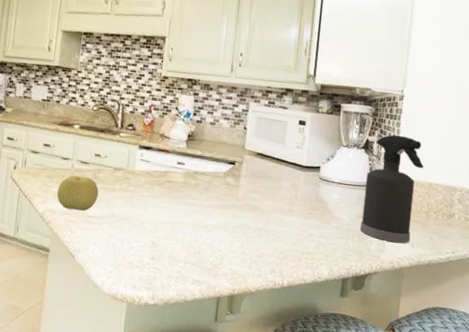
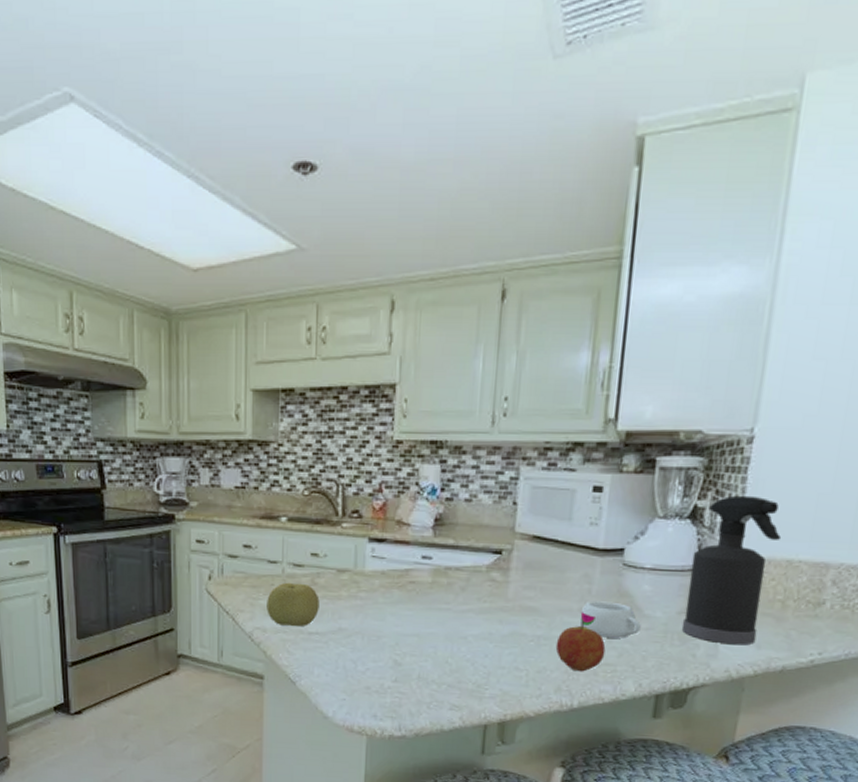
fruit: none [271,218,307,258] -> present [555,621,606,672]
mug: none [289,204,332,234] -> present [579,601,641,638]

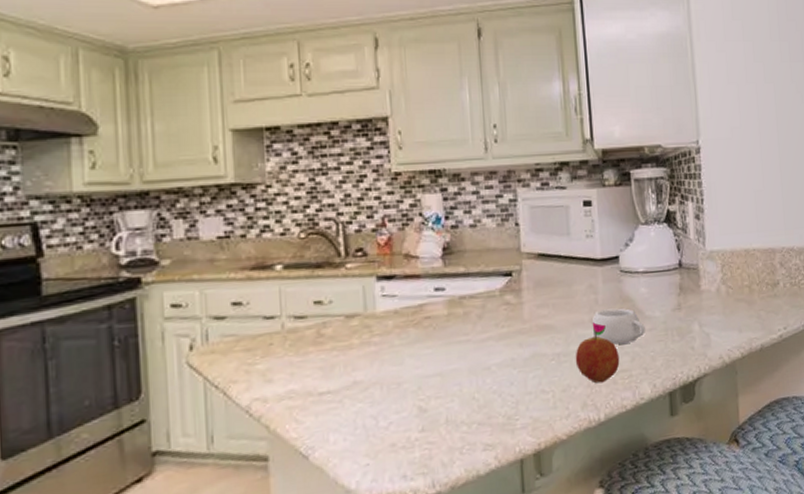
fruit: present [267,582,320,626] -> none [265,337,329,391]
spray bottle: present [681,495,782,645] -> none [674,197,737,333]

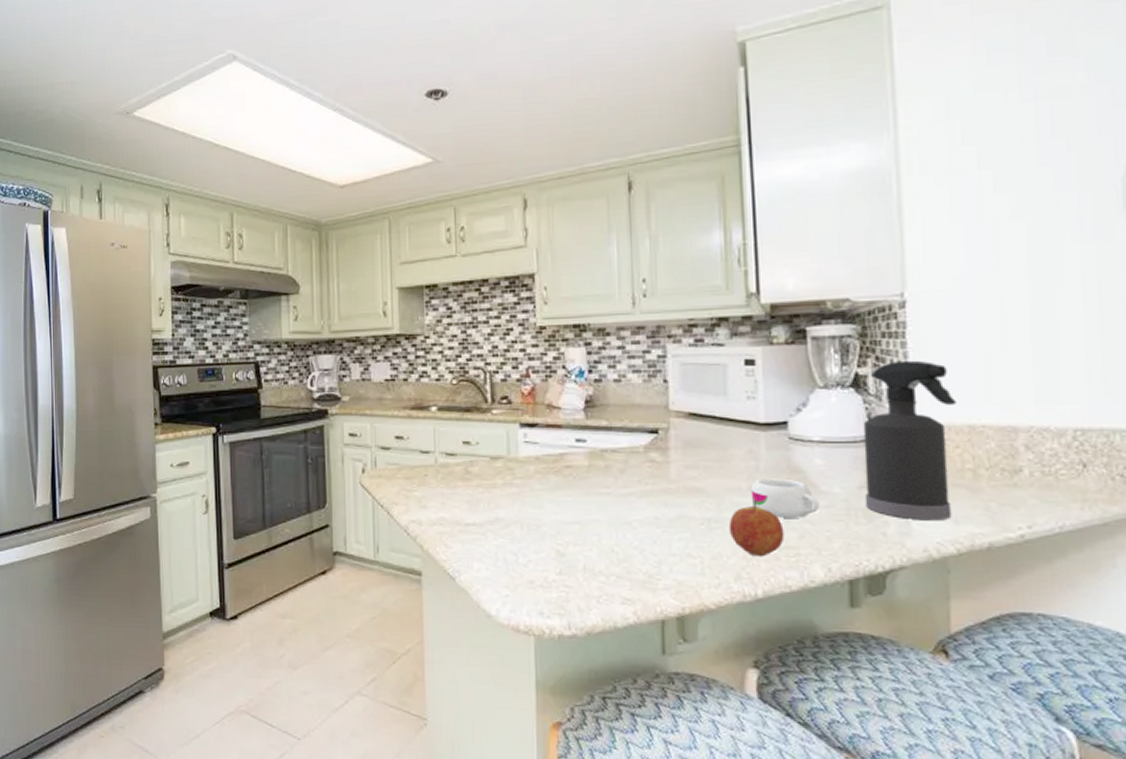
spray bottle: none [674,197,737,333] -> present [863,360,958,521]

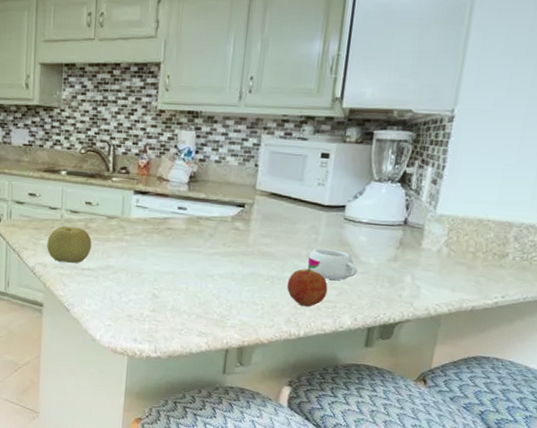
fruit: none [421,472,475,517] -> present [47,226,92,263]
spray bottle: present [863,360,958,521] -> none [390,164,475,288]

